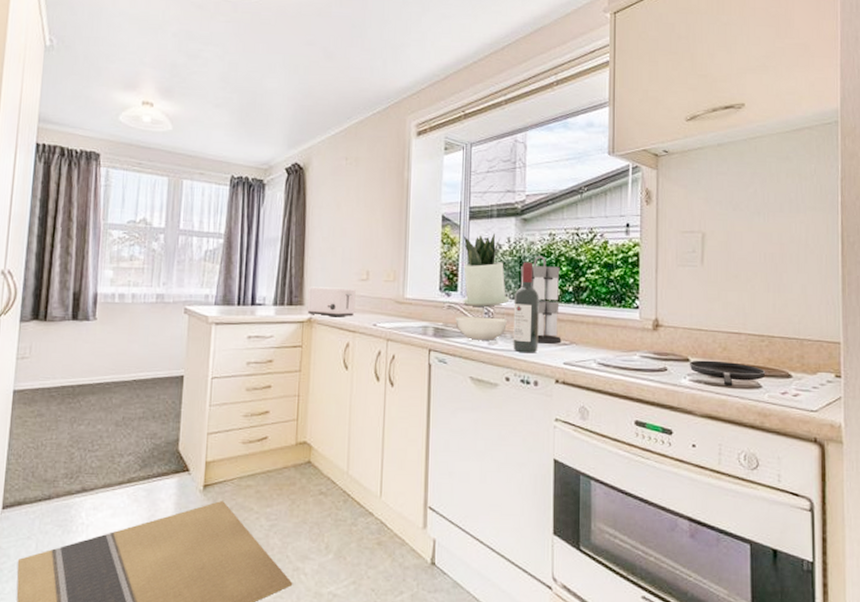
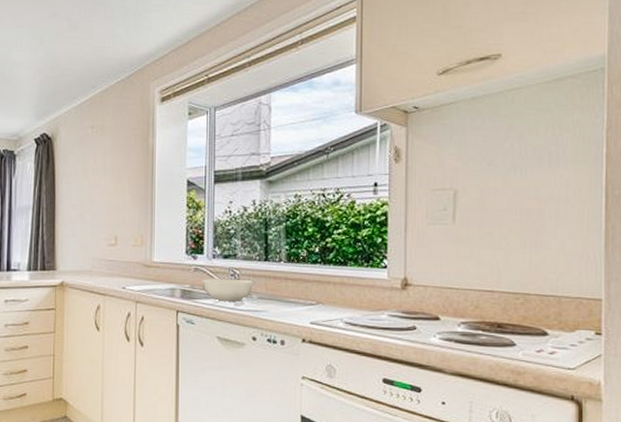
toaster: present [307,286,356,317] -> none [59,252,105,281]
planter: present [462,233,510,307] -> none [208,196,256,269]
wine bottle: present [513,262,539,353] -> none [259,224,285,314]
spice rack: present [520,256,562,344] -> none [266,217,308,304]
frying pan: present [689,360,766,387] -> none [439,318,520,345]

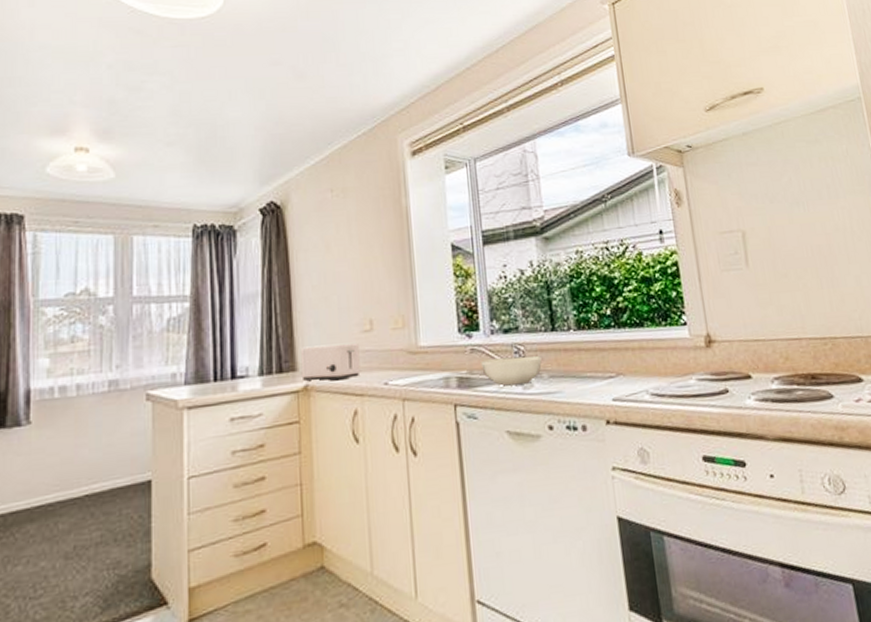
toaster: none [59,252,105,281] -> present [300,342,361,381]

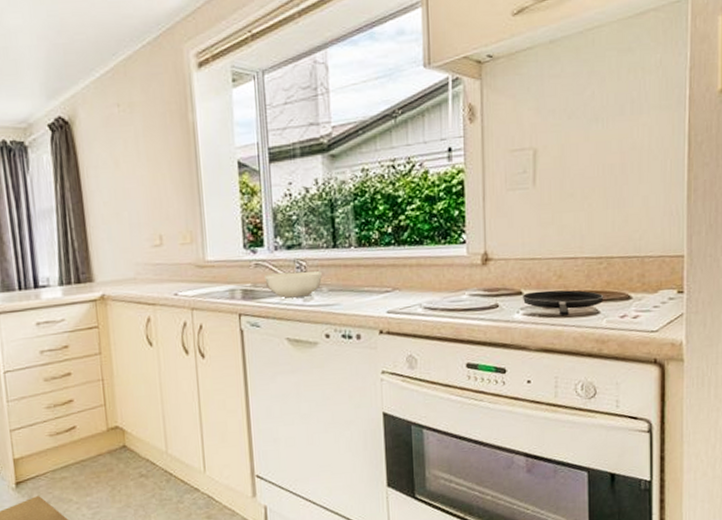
toaster: present [300,342,361,381] -> none [95,256,152,291]
frying pan: none [751,372,835,402] -> present [522,290,604,317]

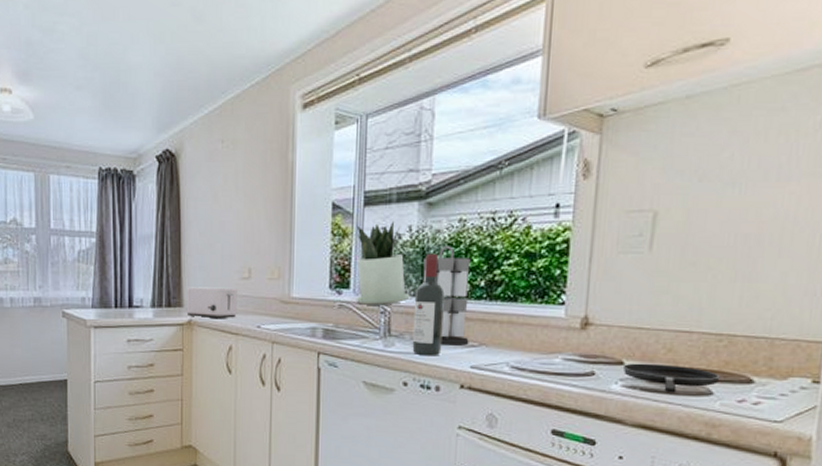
toaster: none [95,256,152,291] -> present [186,287,237,319]
planter: none [264,175,323,262] -> present [355,220,410,305]
bowl: present [265,271,323,298] -> none [347,316,407,342]
wine bottle: none [327,204,359,306] -> present [412,253,445,356]
spice rack: none [332,196,383,294] -> present [423,246,471,346]

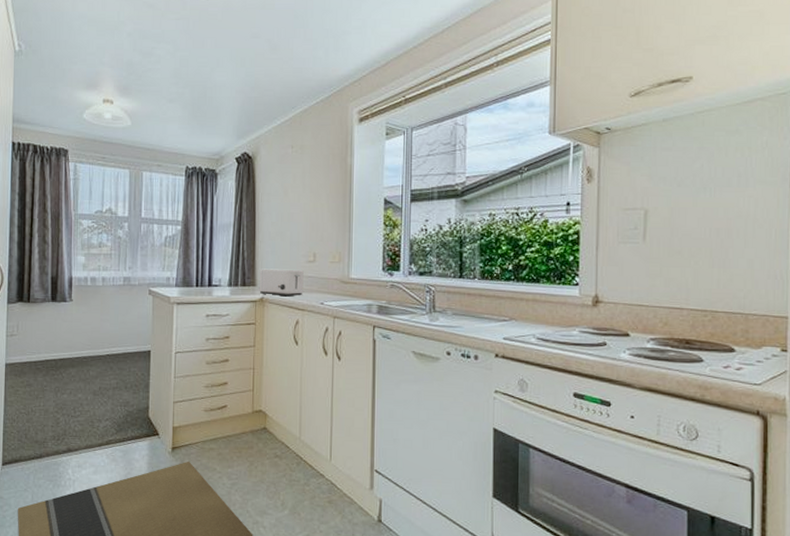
planter: present [355,220,410,305] -> none [405,214,451,285]
wine bottle: present [412,253,445,356] -> none [453,242,479,329]
spice rack: present [423,246,471,346] -> none [461,236,501,320]
frying pan: present [622,363,721,394] -> none [629,335,708,361]

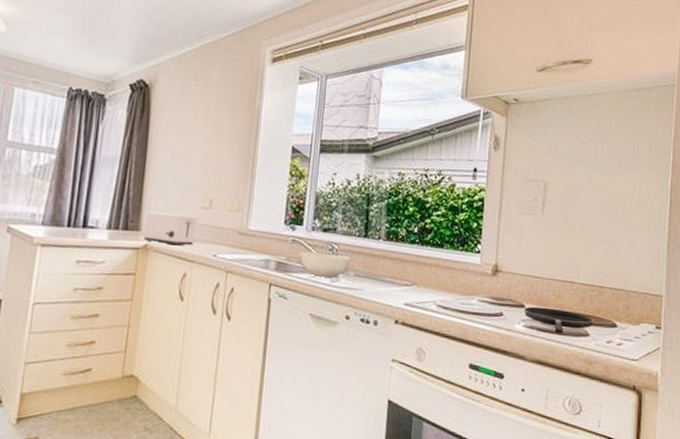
bowl: none [398,294,449,317] -> present [299,251,352,278]
frying pan: none [629,335,708,361] -> present [524,306,594,334]

